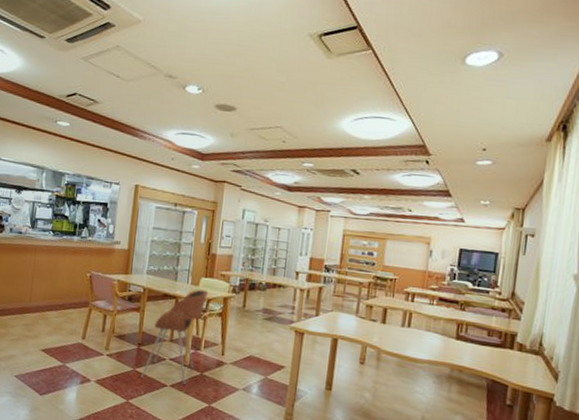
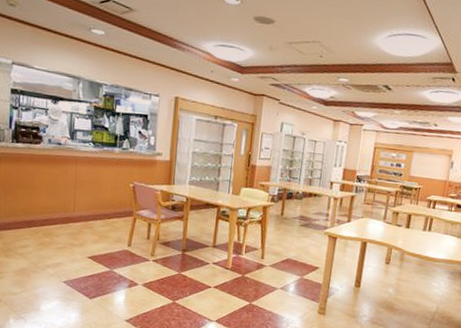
chair: present [140,289,208,386] -> none [185,198,248,287]

